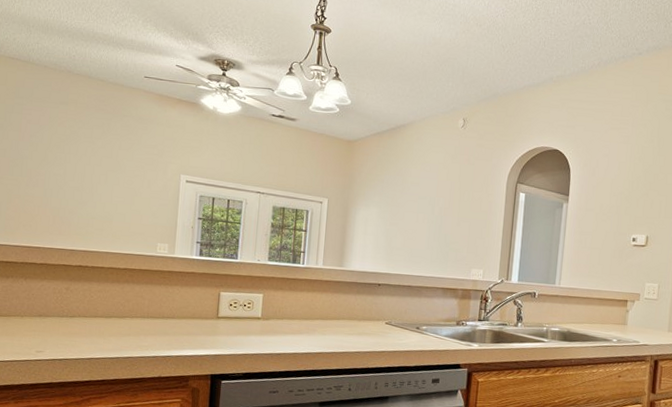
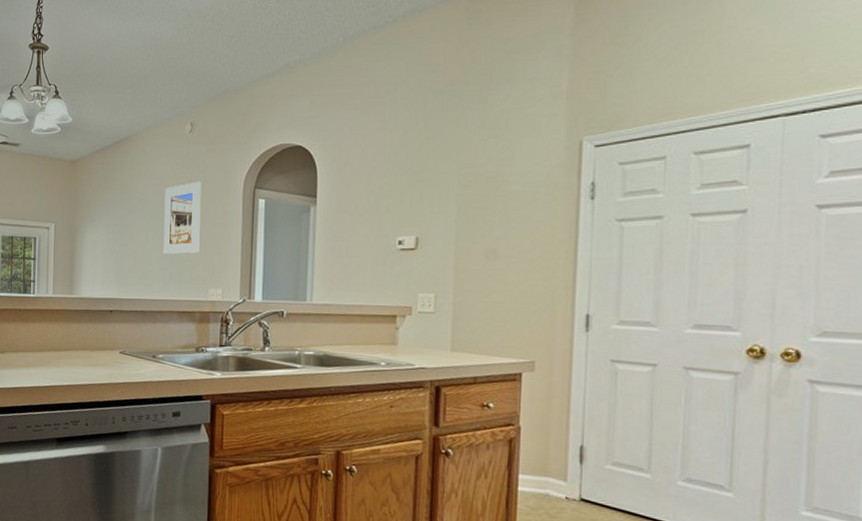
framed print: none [432,171,470,237] -> present [163,181,202,254]

